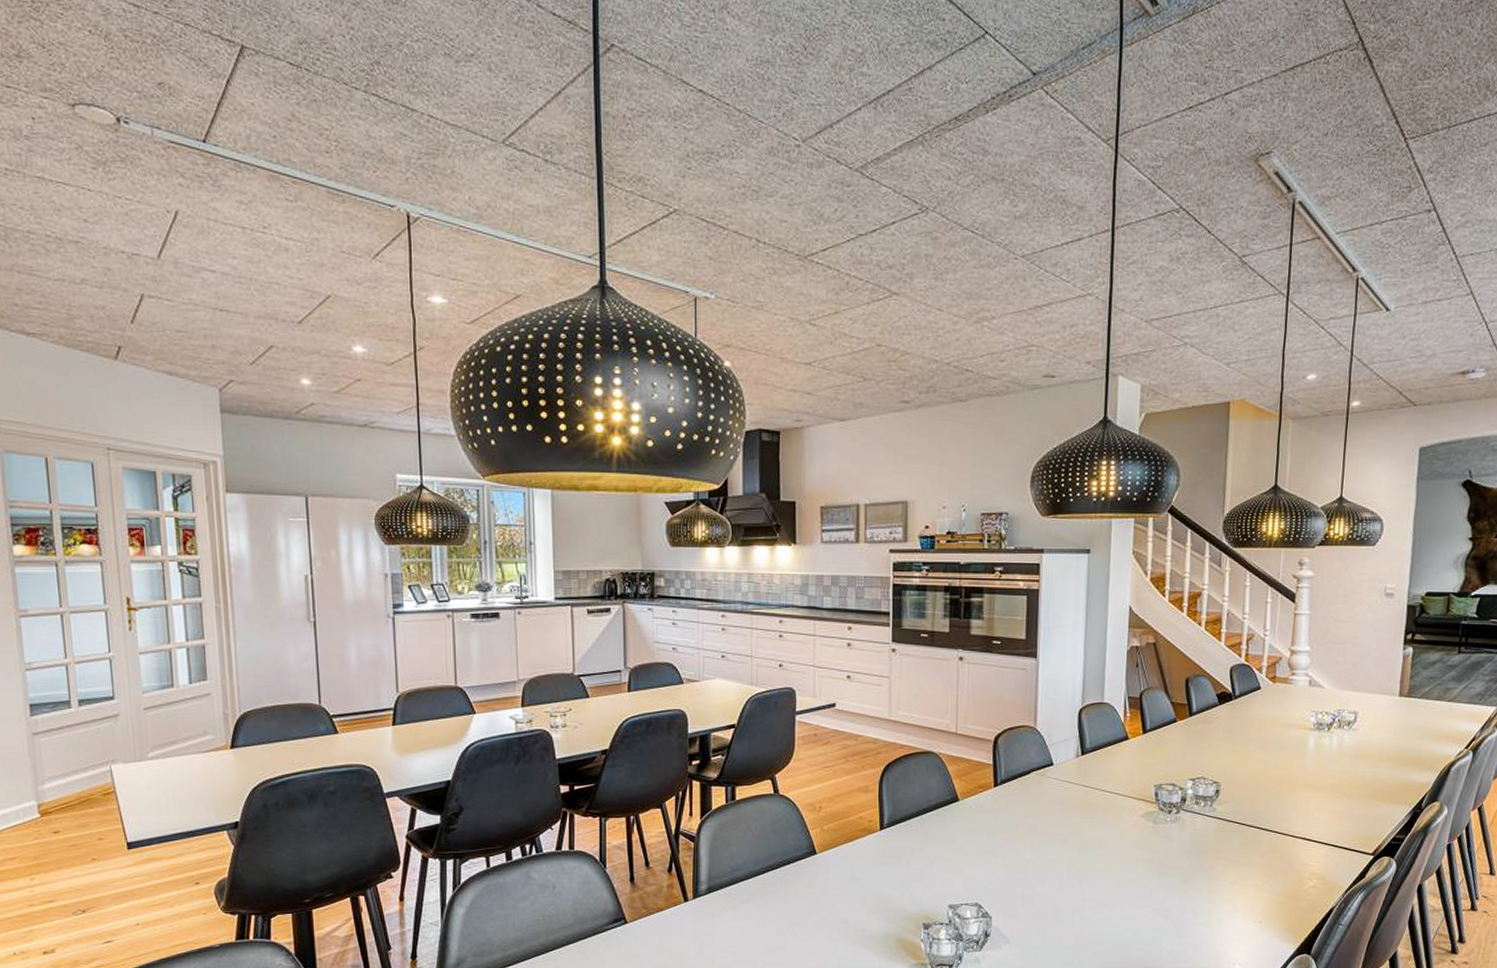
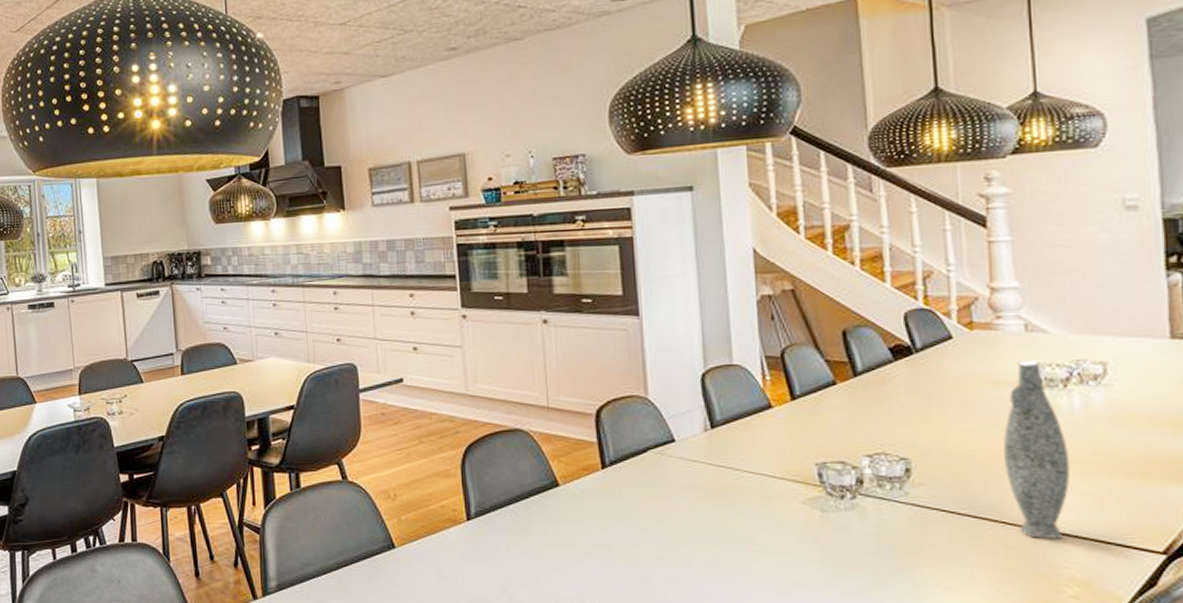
vase: none [1282,709,1324,844] -> present [1002,361,1071,539]

